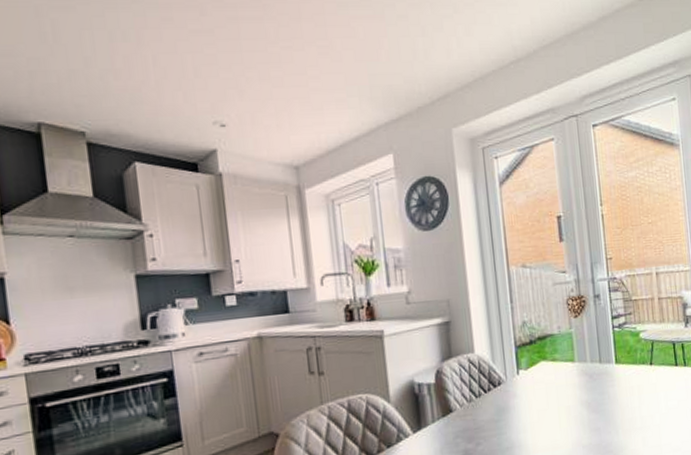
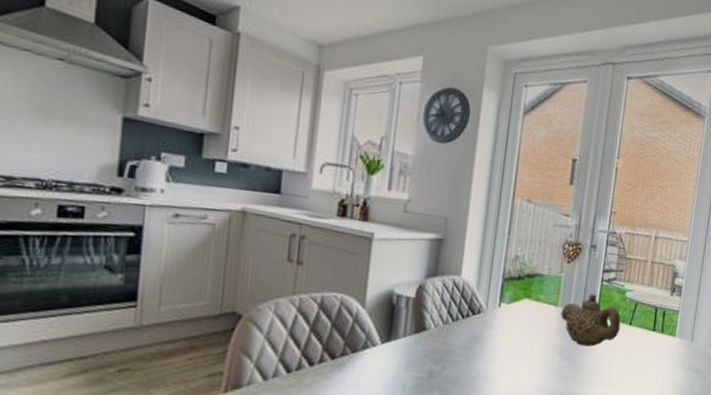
teapot: none [579,342,642,396] -> present [561,294,621,347]

